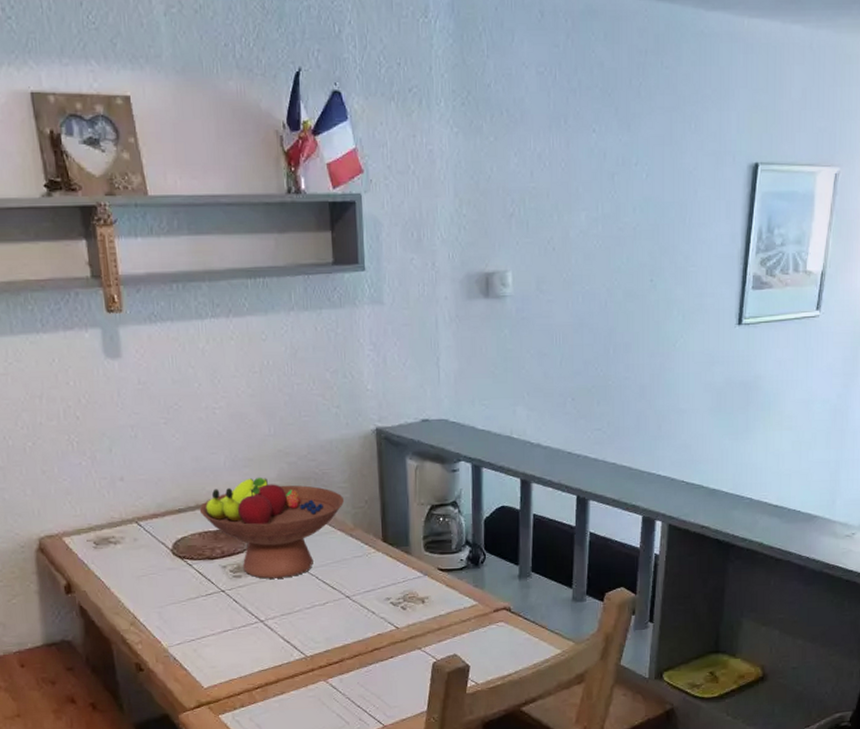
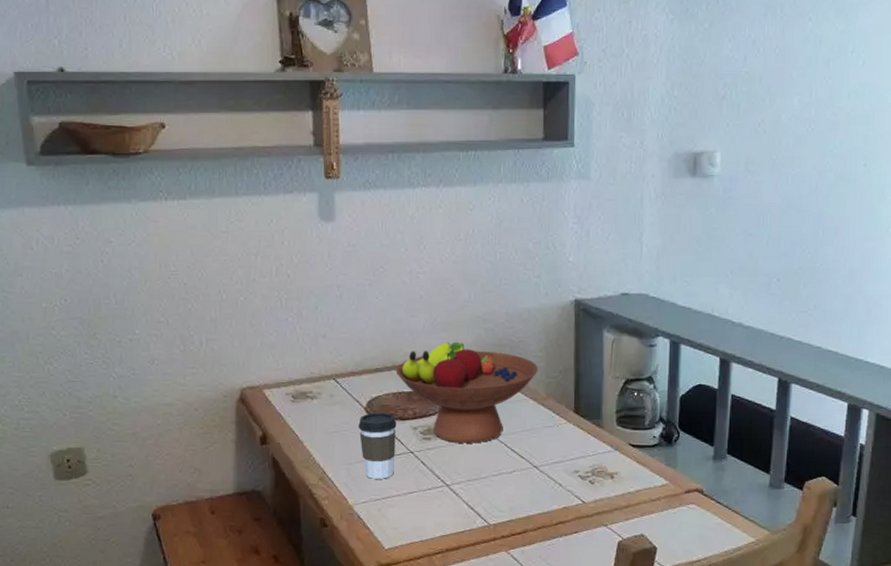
coffee cup: none [166,553,207,620] -> present [358,412,397,479]

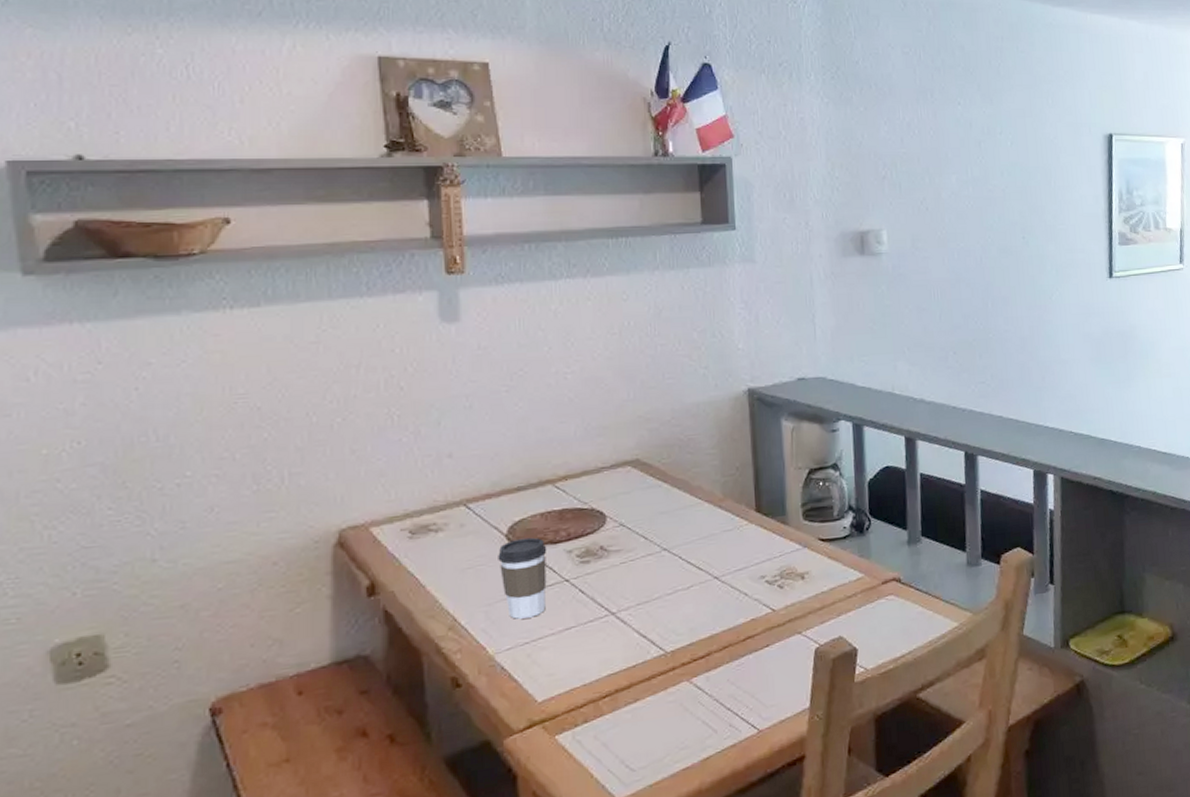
fruit bowl: present [395,341,539,443] -> none [542,446,713,563]

